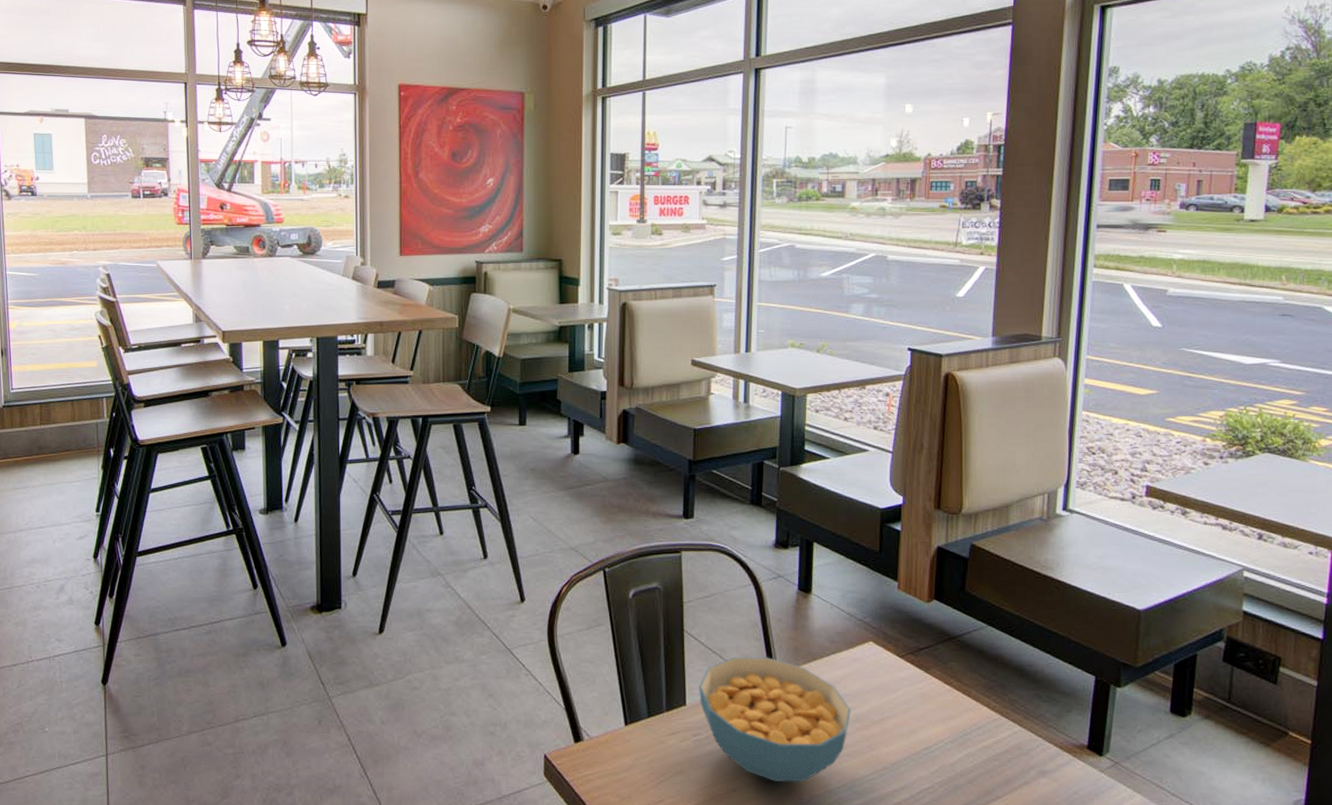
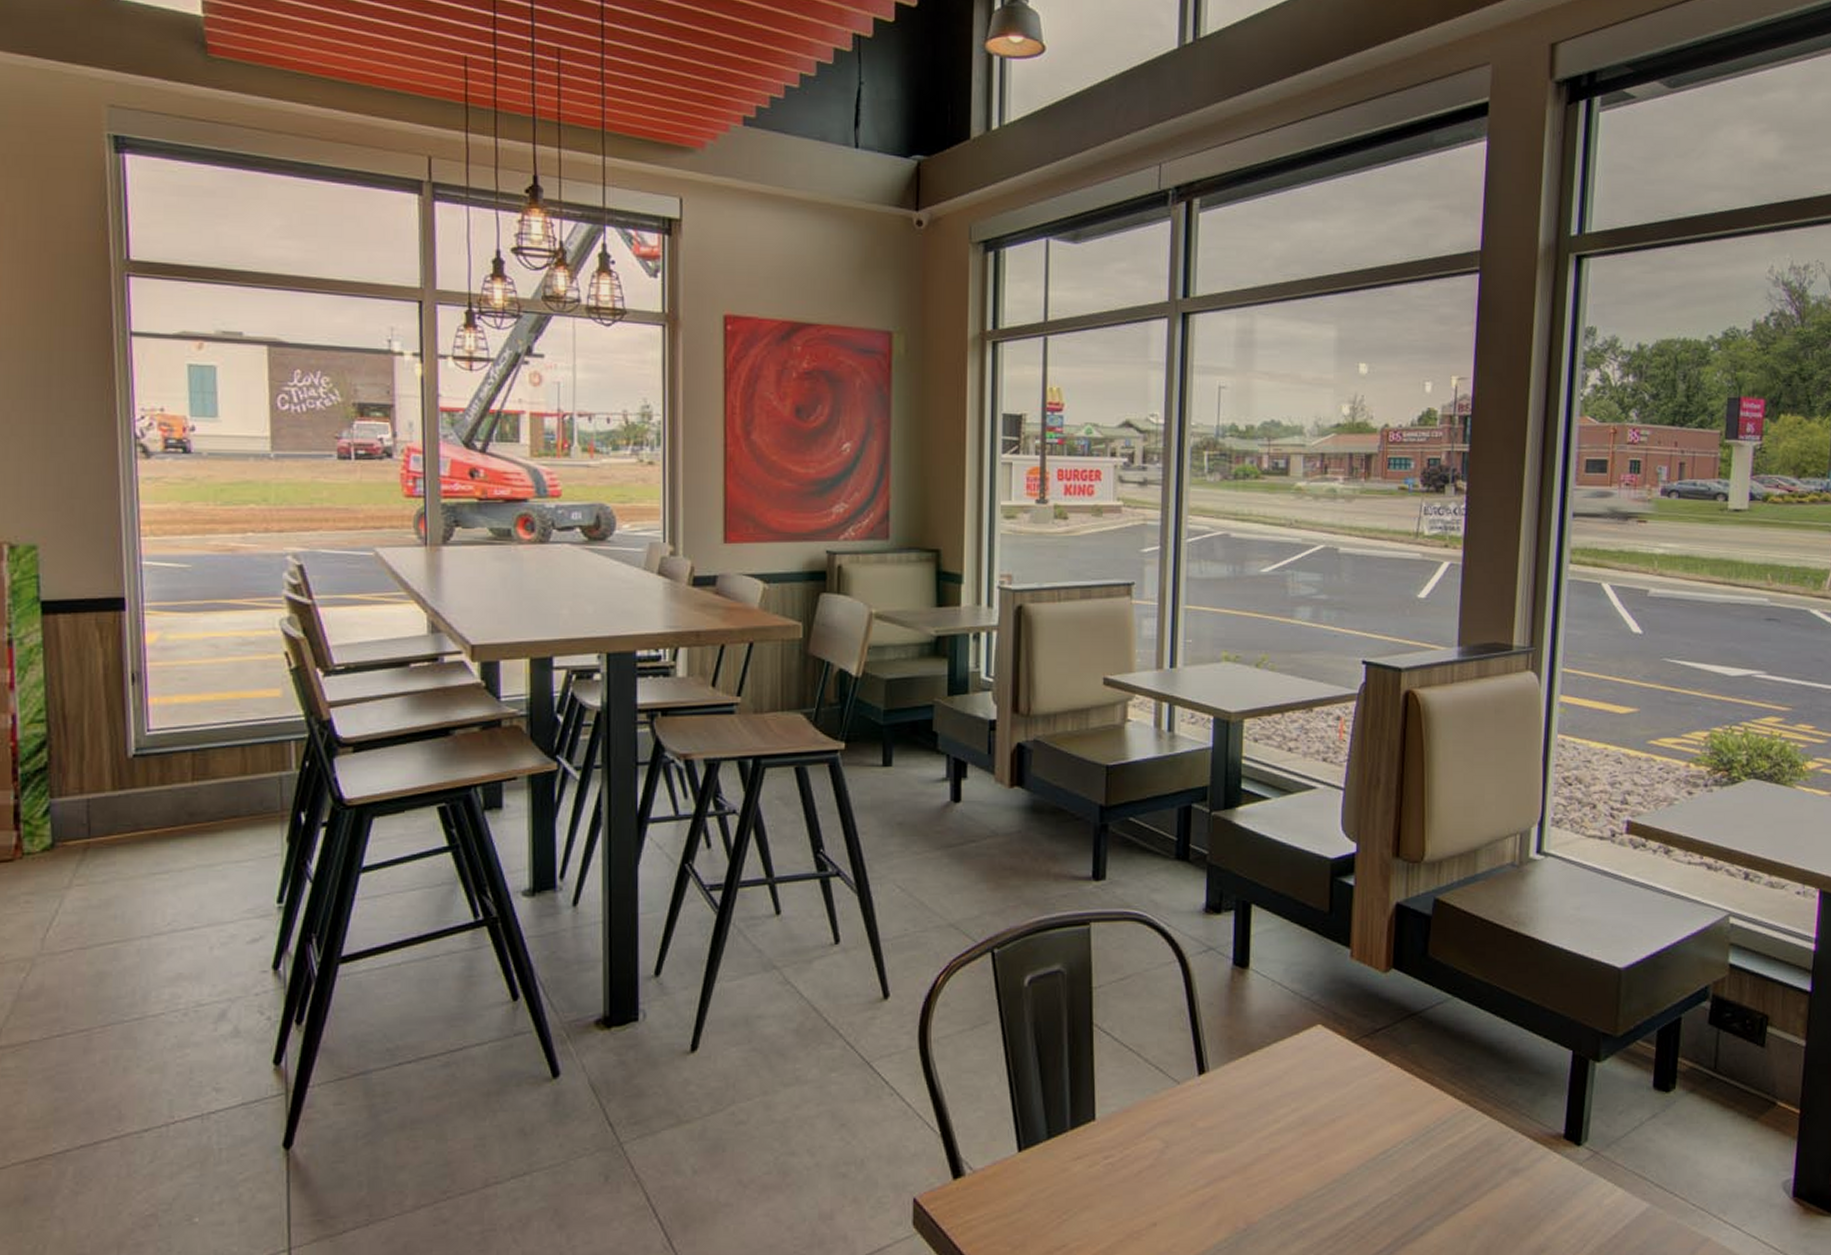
cereal bowl: present [699,656,851,782] -> none [1112,1050,1295,1209]

